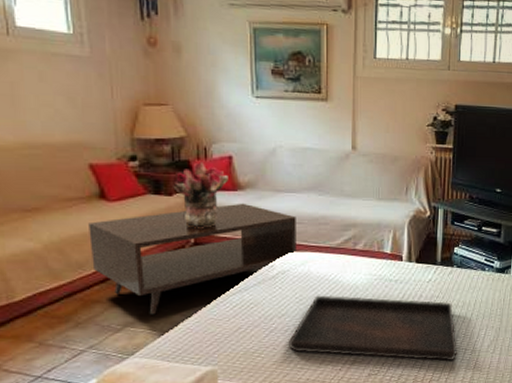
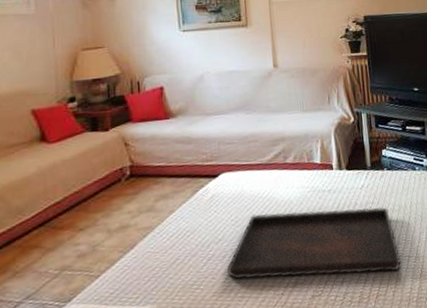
coffee table: present [88,203,296,315] -> none [29,130,229,255]
bouquet: present [173,162,228,228] -> none [109,95,161,161]

